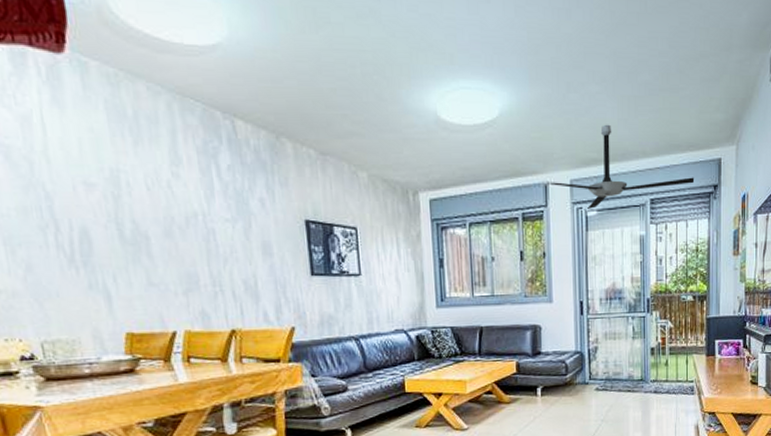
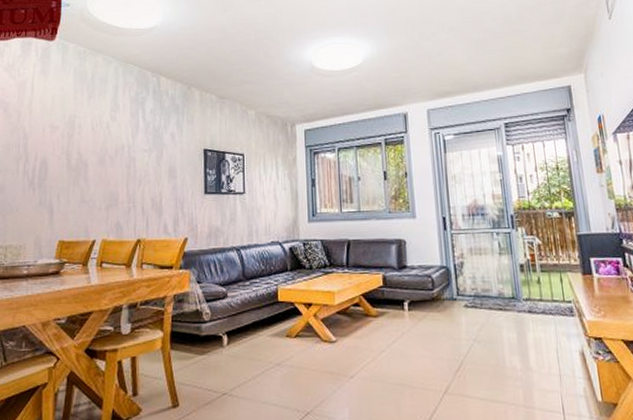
ceiling fan: present [548,124,695,209] -> none [407,63,547,134]

